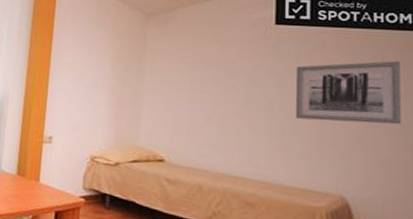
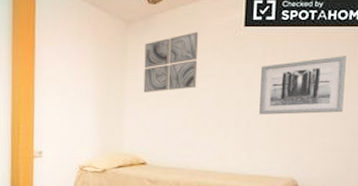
wall art: none [163,27,224,86] -> present [143,32,199,93]

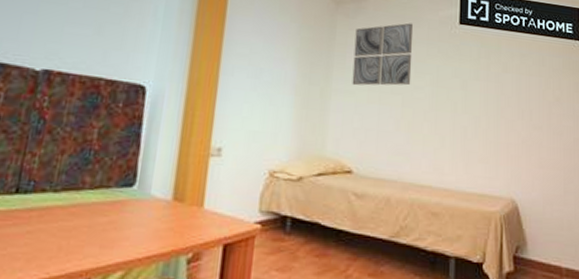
wall art: present [259,56,346,115] -> none [476,66,557,127]

